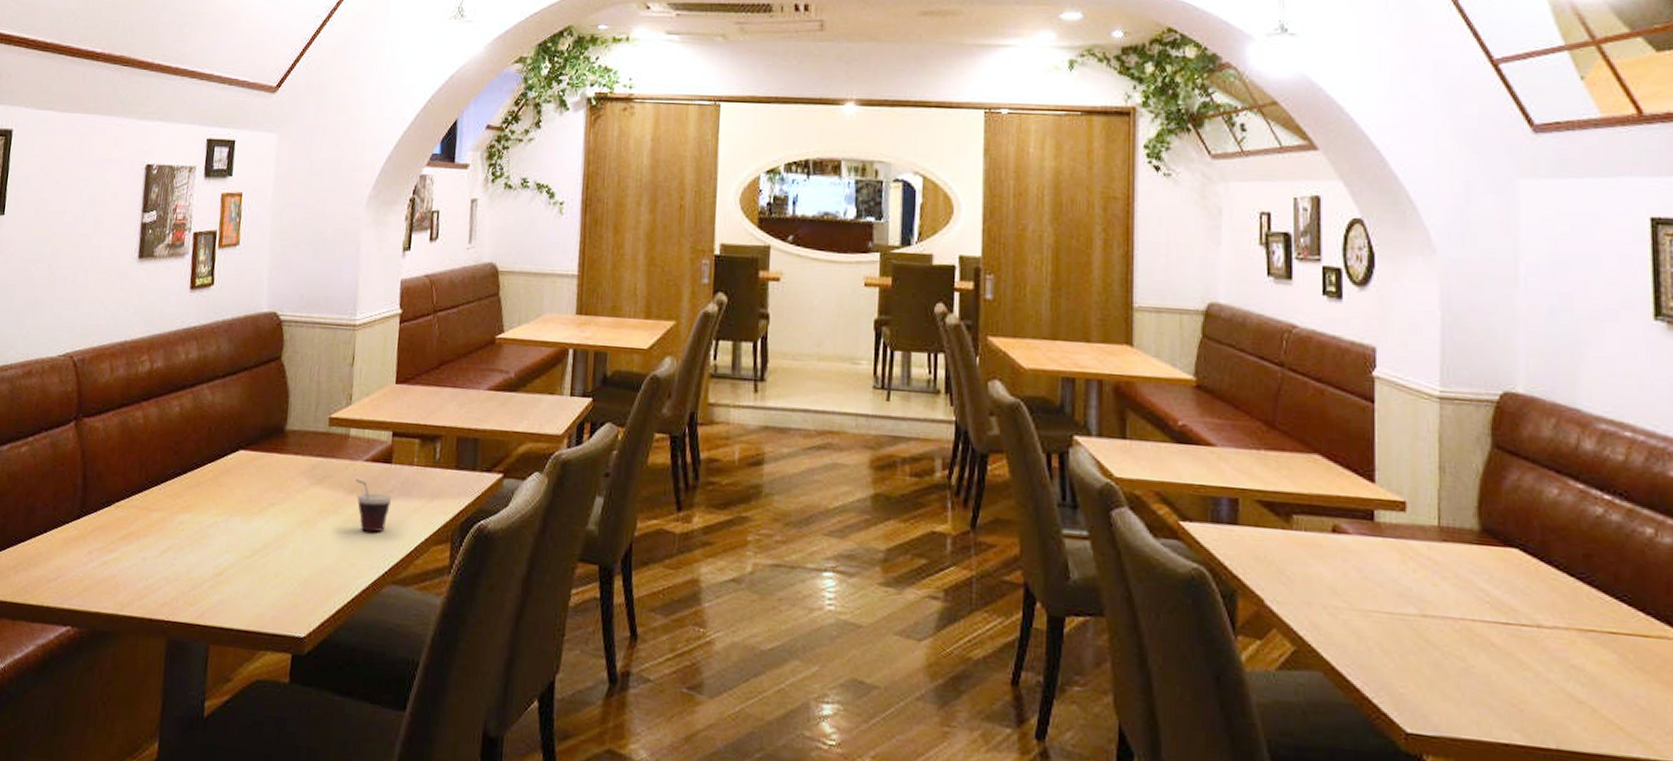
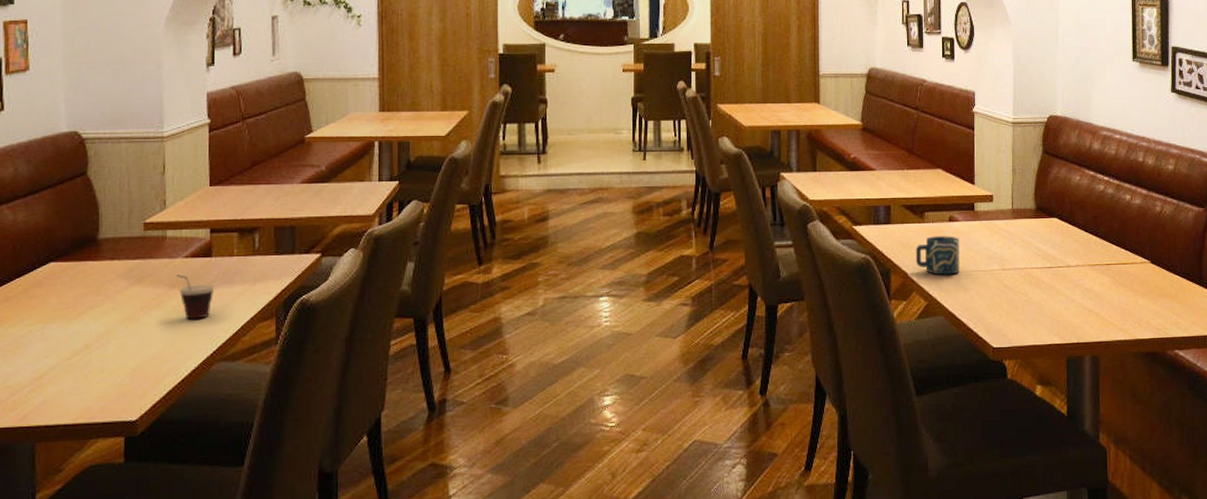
cup: none [1277,550,1349,612] -> present [915,236,960,275]

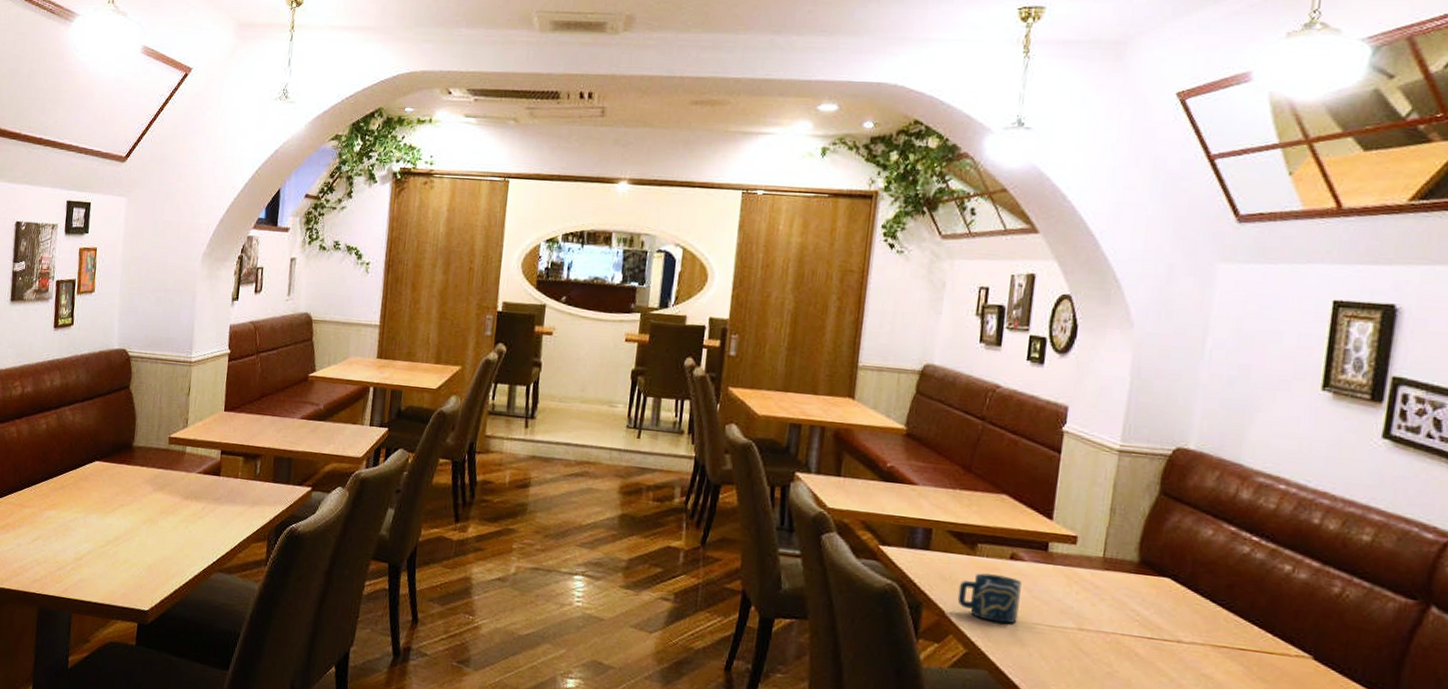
cup: present [176,274,215,320] -> none [190,487,220,531]

